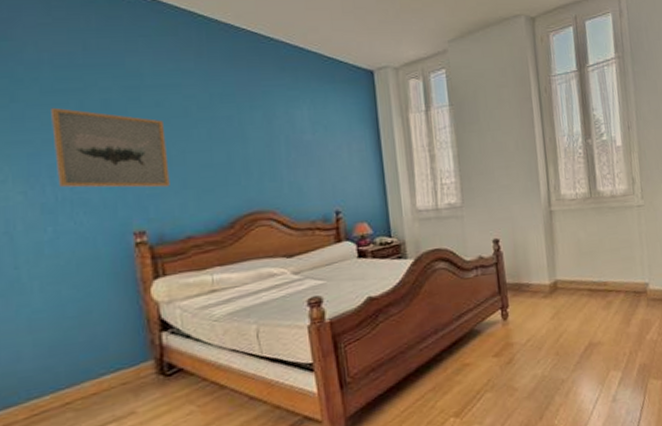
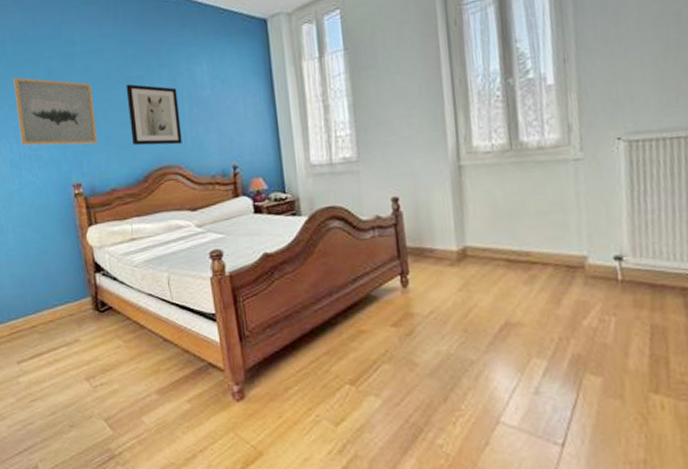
wall art: none [209,123,278,190] -> present [126,83,182,146]

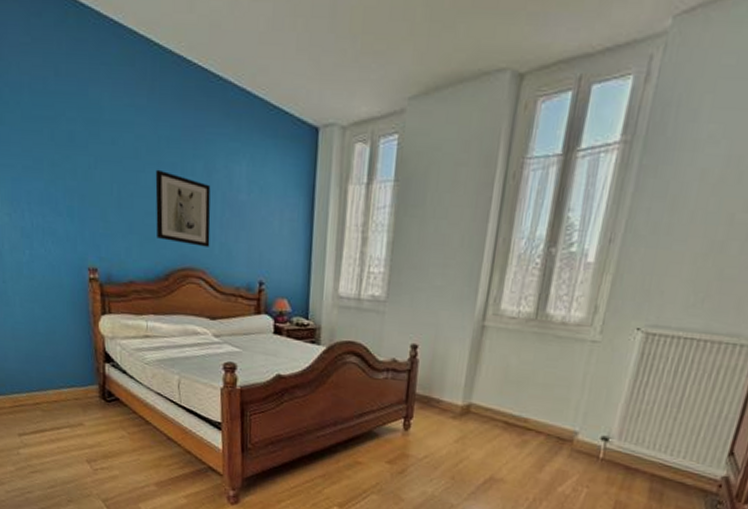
wall art: present [13,77,98,146] -> none [29,134,119,229]

